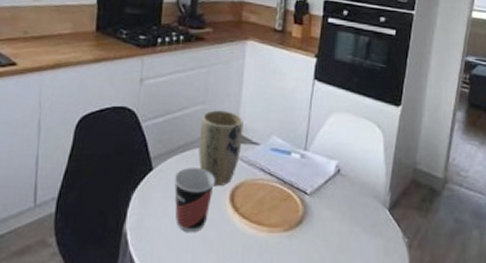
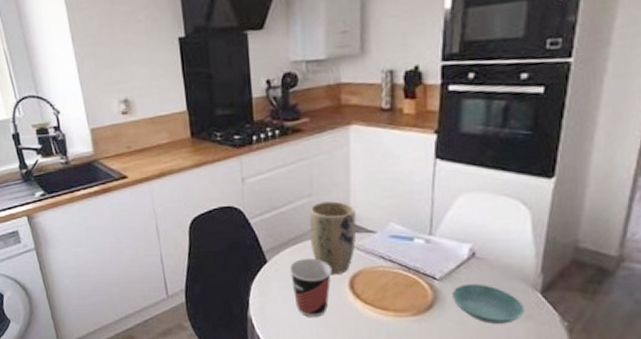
saucer: none [319,199,376,240] -> present [452,283,525,324]

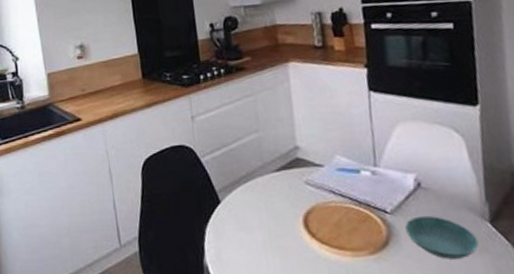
cup: present [289,259,333,318] -> none [242,196,286,263]
plant pot: present [309,201,357,274] -> none [258,136,306,212]

